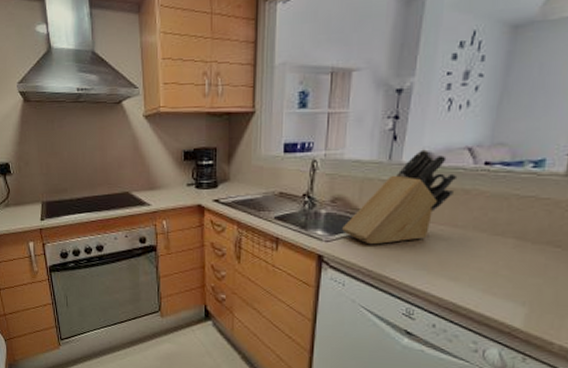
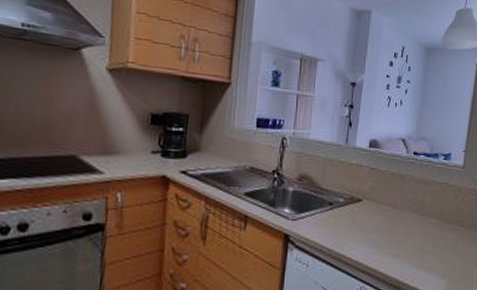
knife block: present [342,149,458,245] -> none [307,137,396,224]

